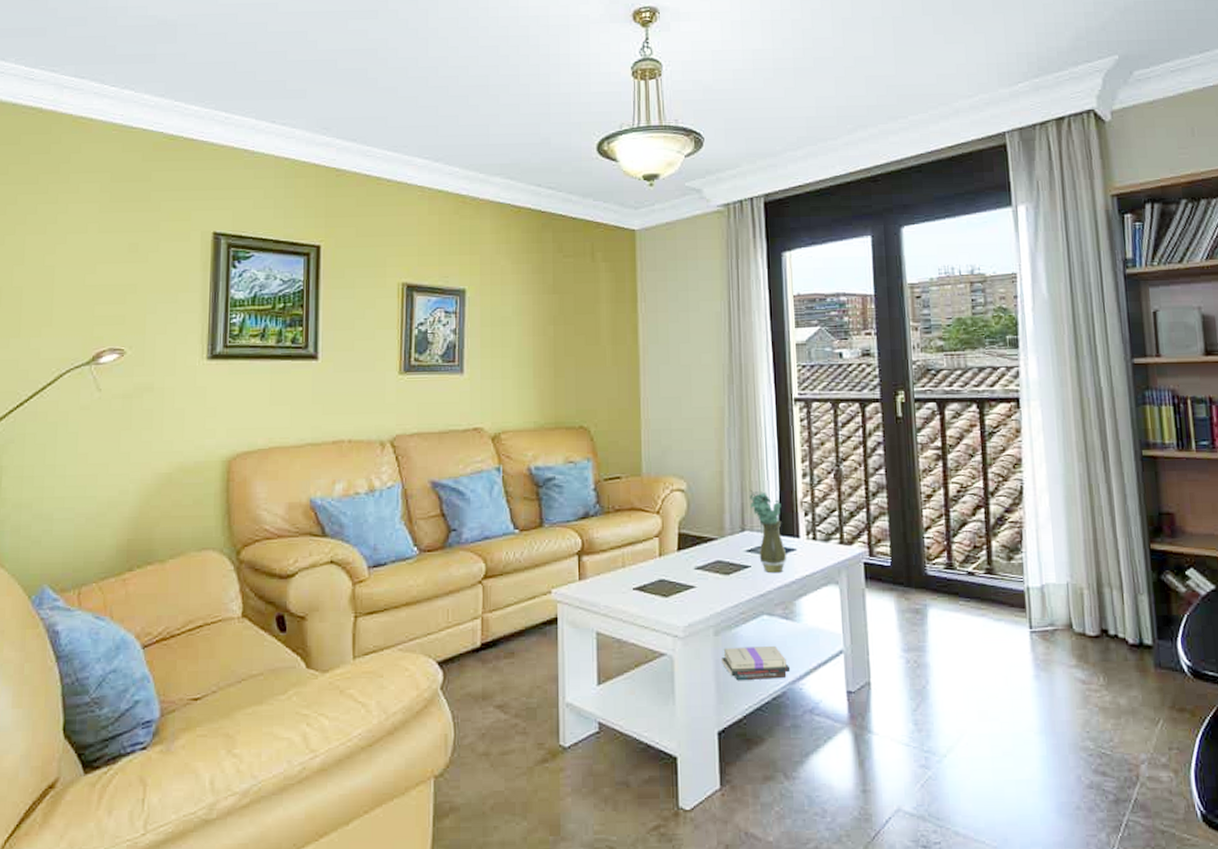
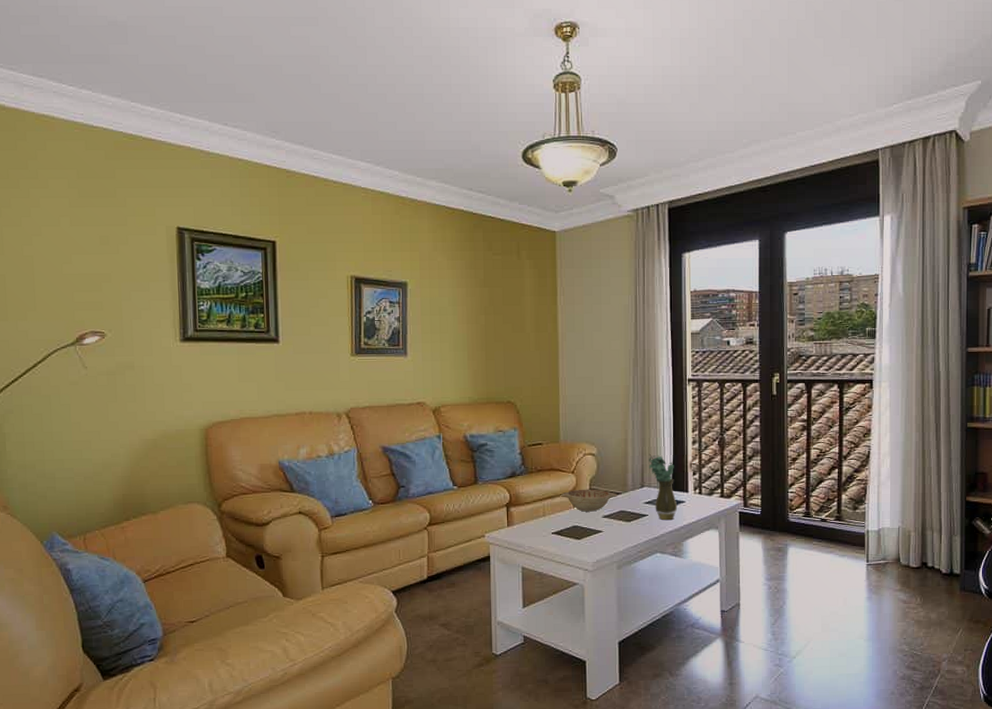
decorative bowl: none [642,533,713,562] -> present [560,489,617,512]
books: present [721,645,791,680] -> none [622,576,677,603]

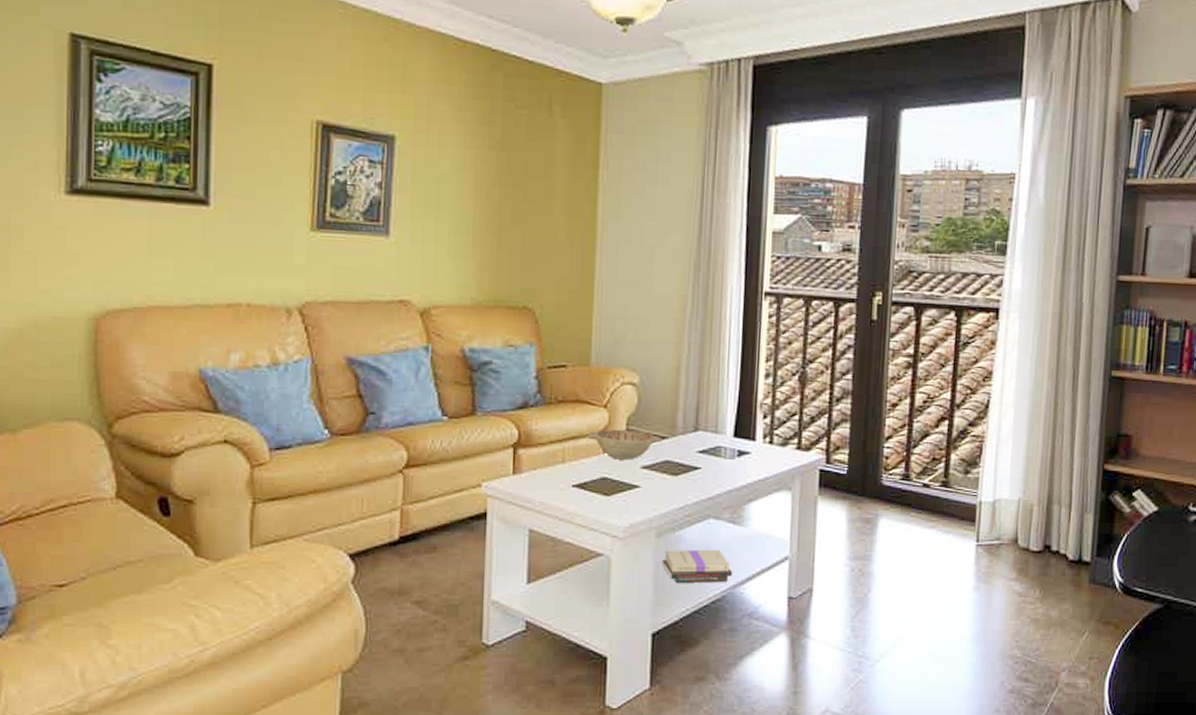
books: none [622,576,677,603] -> present [661,549,733,583]
vase: present [649,453,678,521] -> none [706,387,741,477]

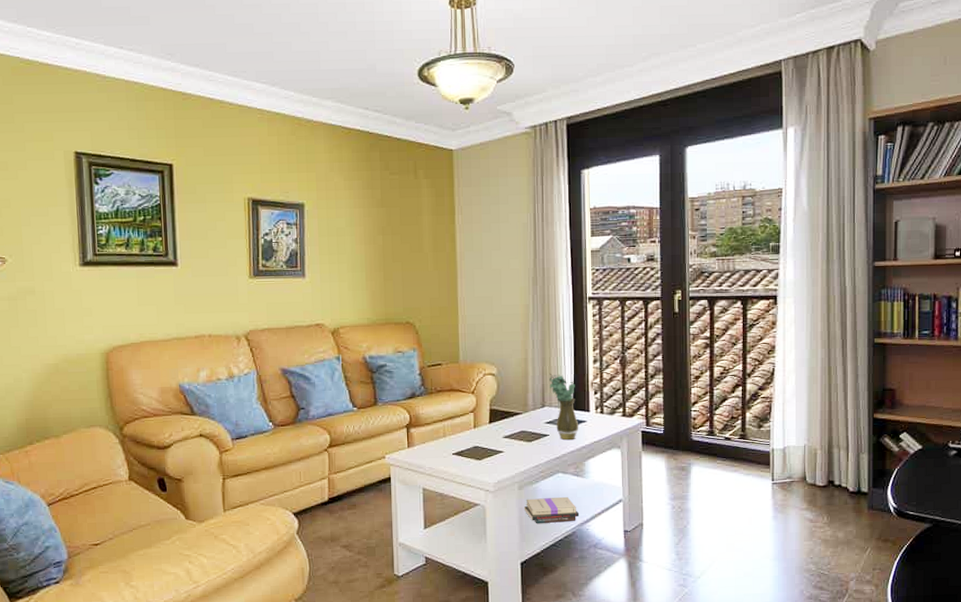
decorative bowl: present [586,429,663,460] -> none [460,409,518,432]
vase: none [706,387,741,477] -> present [549,373,579,441]

